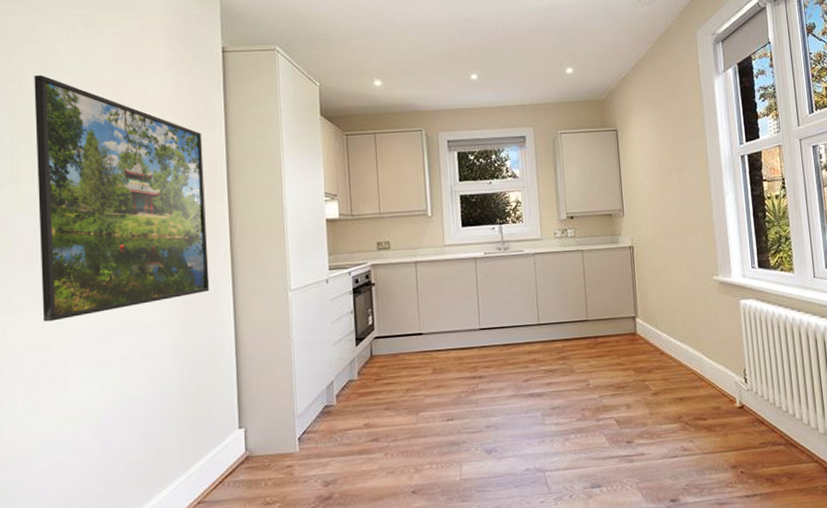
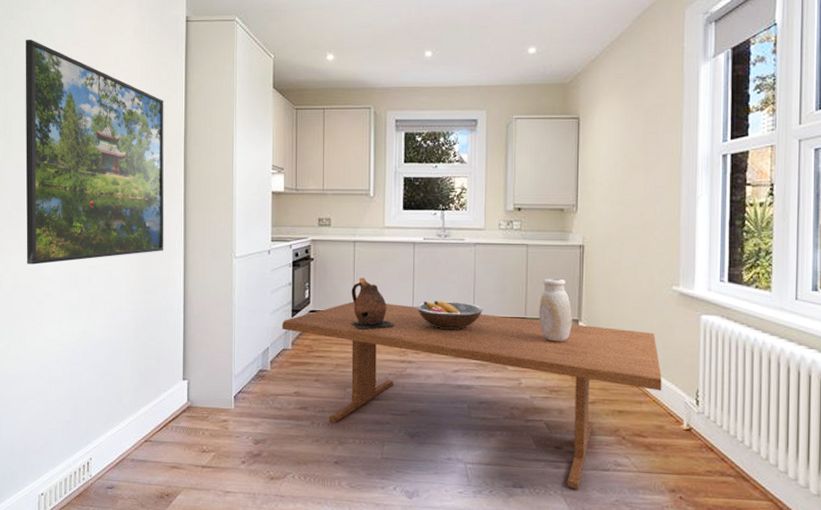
table: none [345,320,715,480] -> present [281,301,662,489]
ceramic pitcher: none [416,298,463,351] -> present [351,277,395,330]
fruit bowl: none [483,311,547,340] -> present [416,300,483,330]
vase: none [598,279,630,340] -> present [539,278,572,342]

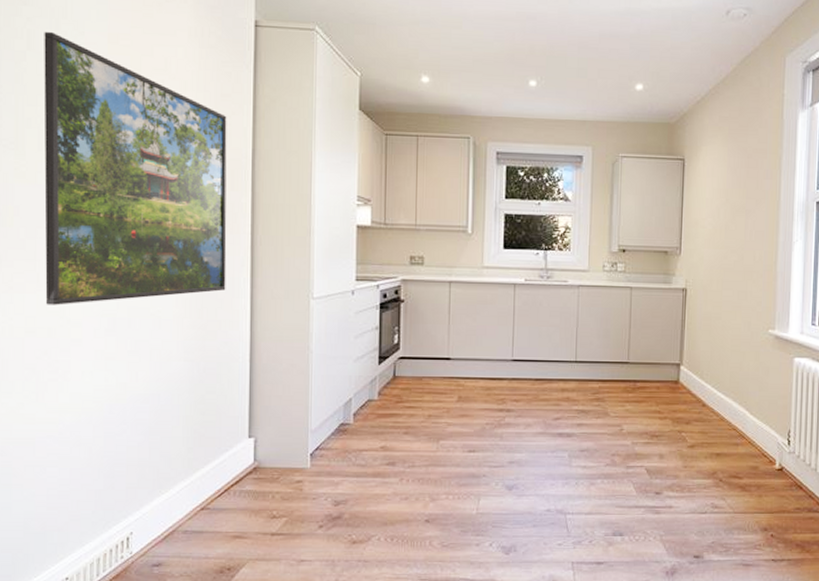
table: present [281,301,662,489] -> none [366,347,758,534]
ceramic pitcher: present [351,277,395,330] -> none [445,321,493,377]
fruit bowl: present [416,300,483,330] -> none [516,345,586,376]
vase: present [539,278,572,342] -> none [641,321,674,387]

